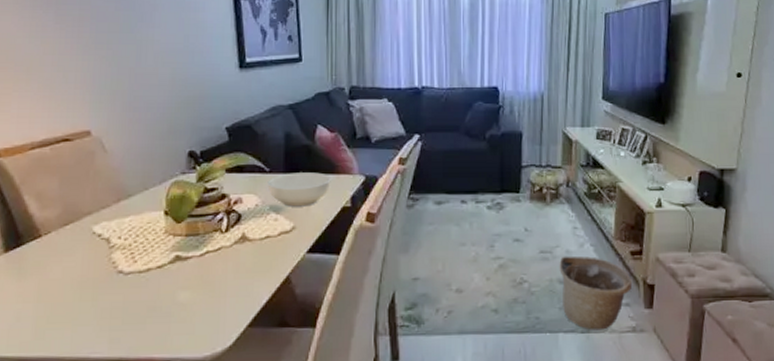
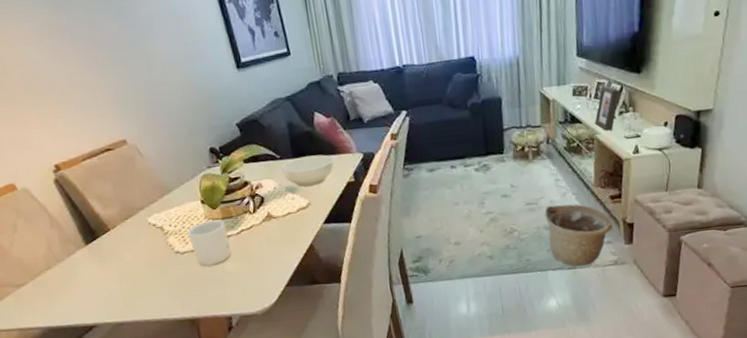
mug: none [139,237,189,293] -> present [187,220,232,266]
picture frame: none [617,133,645,180] -> present [594,85,621,131]

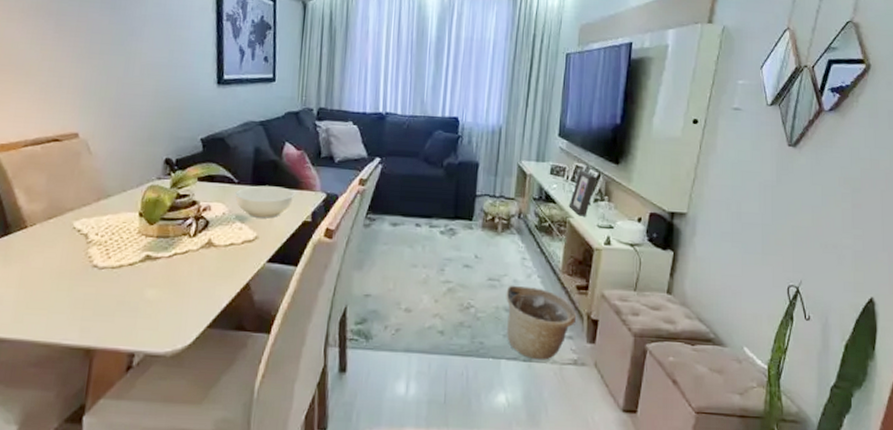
mug: present [187,220,232,266] -> none [113,237,159,288]

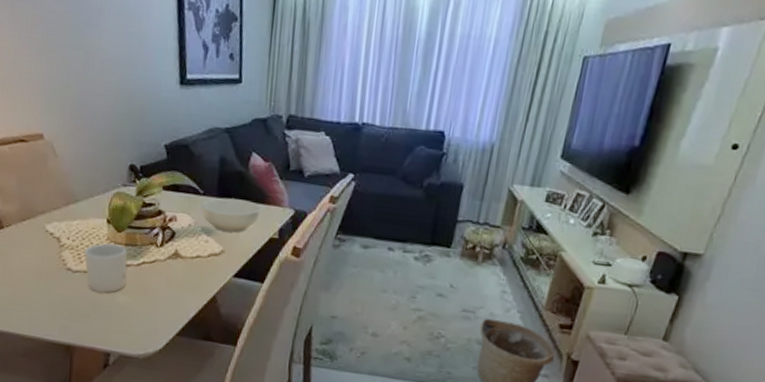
mug: none [113,237,159,288] -> present [84,243,128,293]
picture frame: present [568,170,598,216] -> none [562,199,601,251]

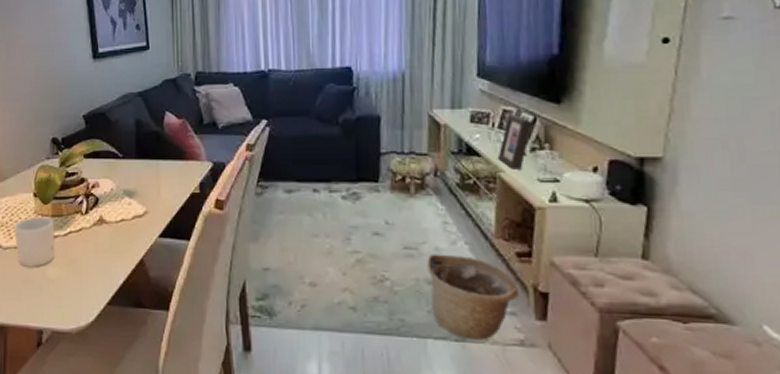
bowl: present [200,198,262,233] -> none [121,158,180,192]
picture frame: none [562,199,601,251] -> present [497,114,533,169]

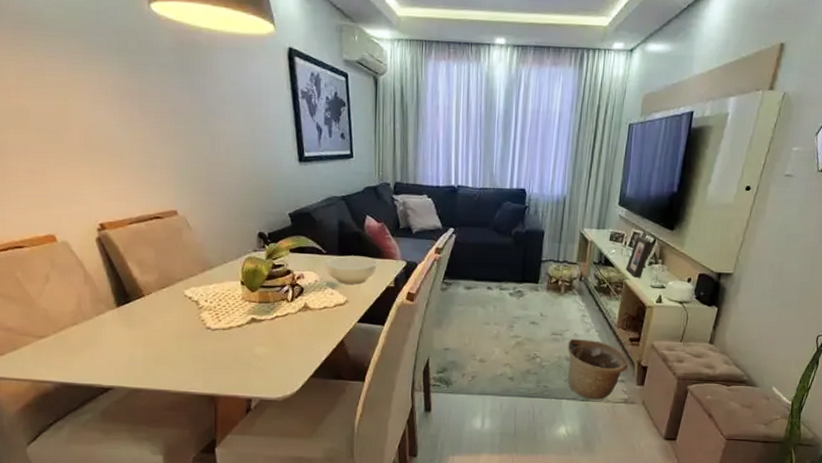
mug: present [14,217,55,267] -> none [222,302,262,346]
bowl: none [121,158,180,192] -> present [324,255,378,285]

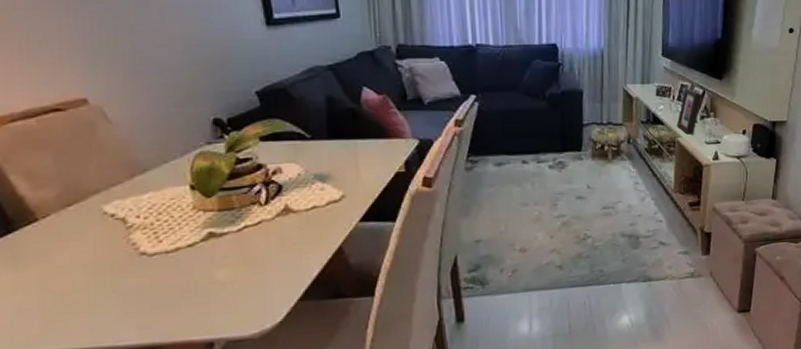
bowl: present [324,255,378,285] -> none [310,137,382,175]
basket: present [567,338,629,400] -> none [621,210,691,279]

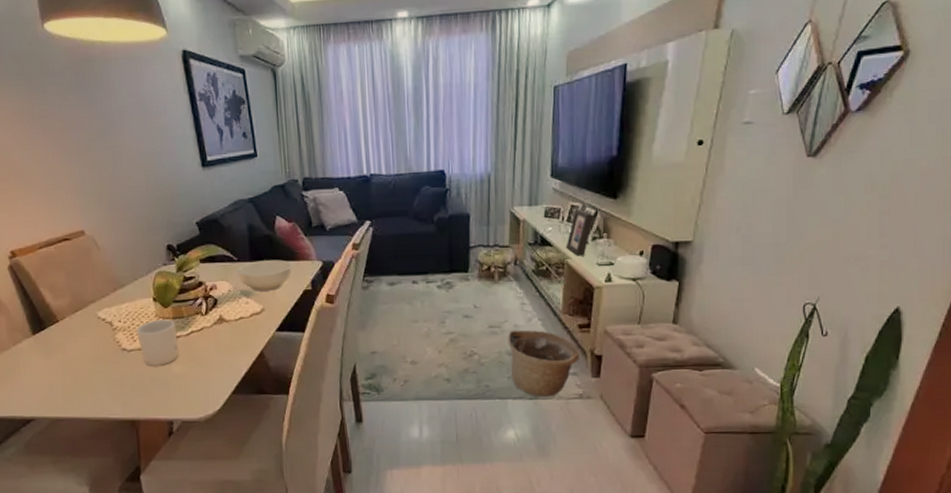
mug: none [163,212,226,273] -> present [136,319,179,366]
bowl: none [310,137,382,175] -> present [237,260,292,292]
basket: none [621,210,691,279] -> present [508,330,580,397]

